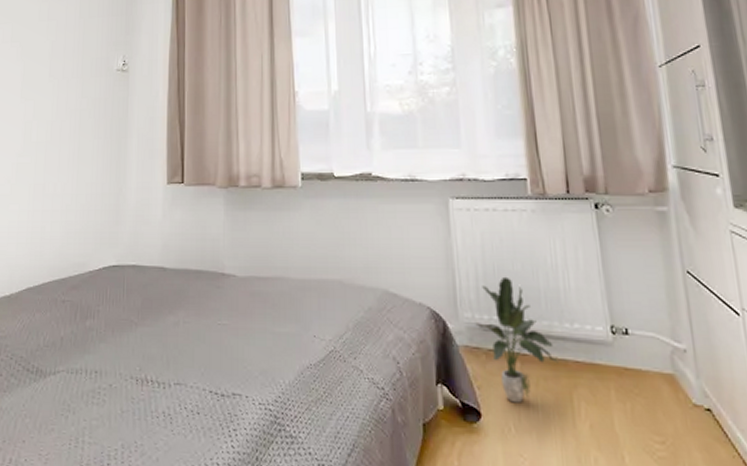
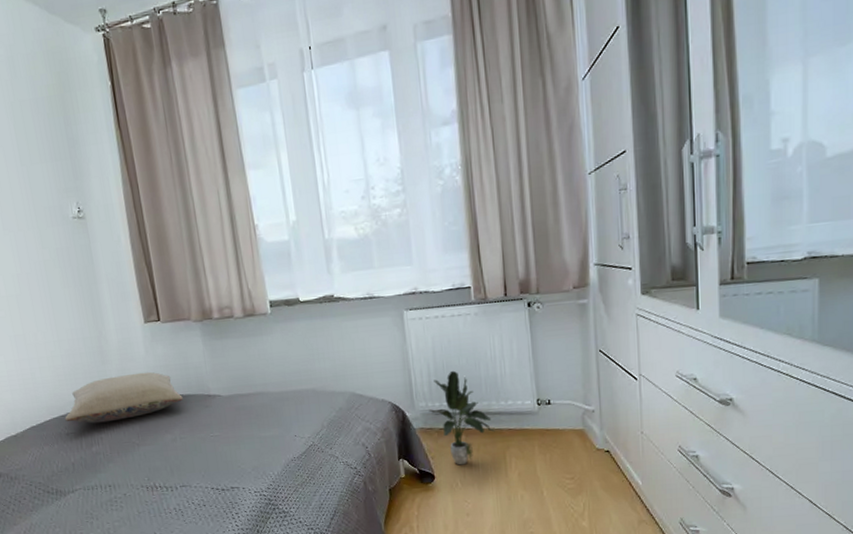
pillow: none [64,239,194,293] -> present [65,371,183,424]

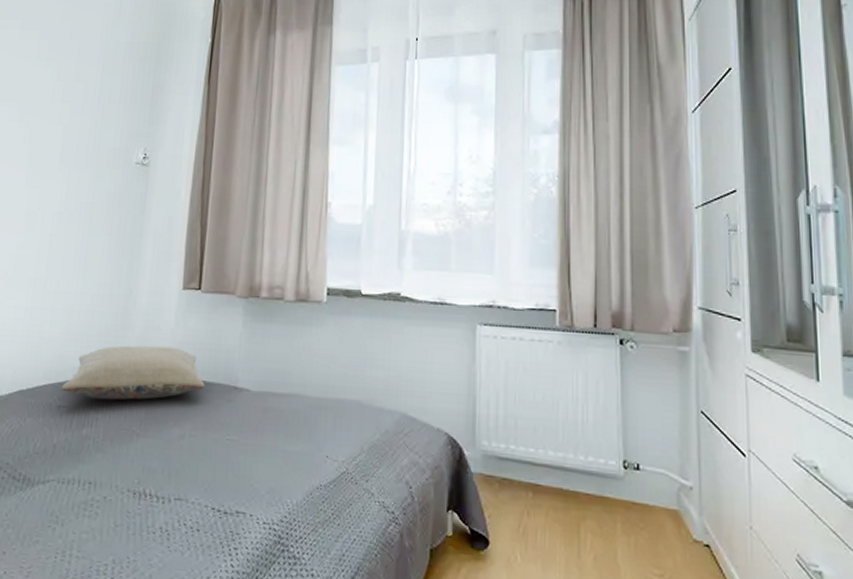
potted plant: present [428,370,495,465] -> none [491,406,570,533]

